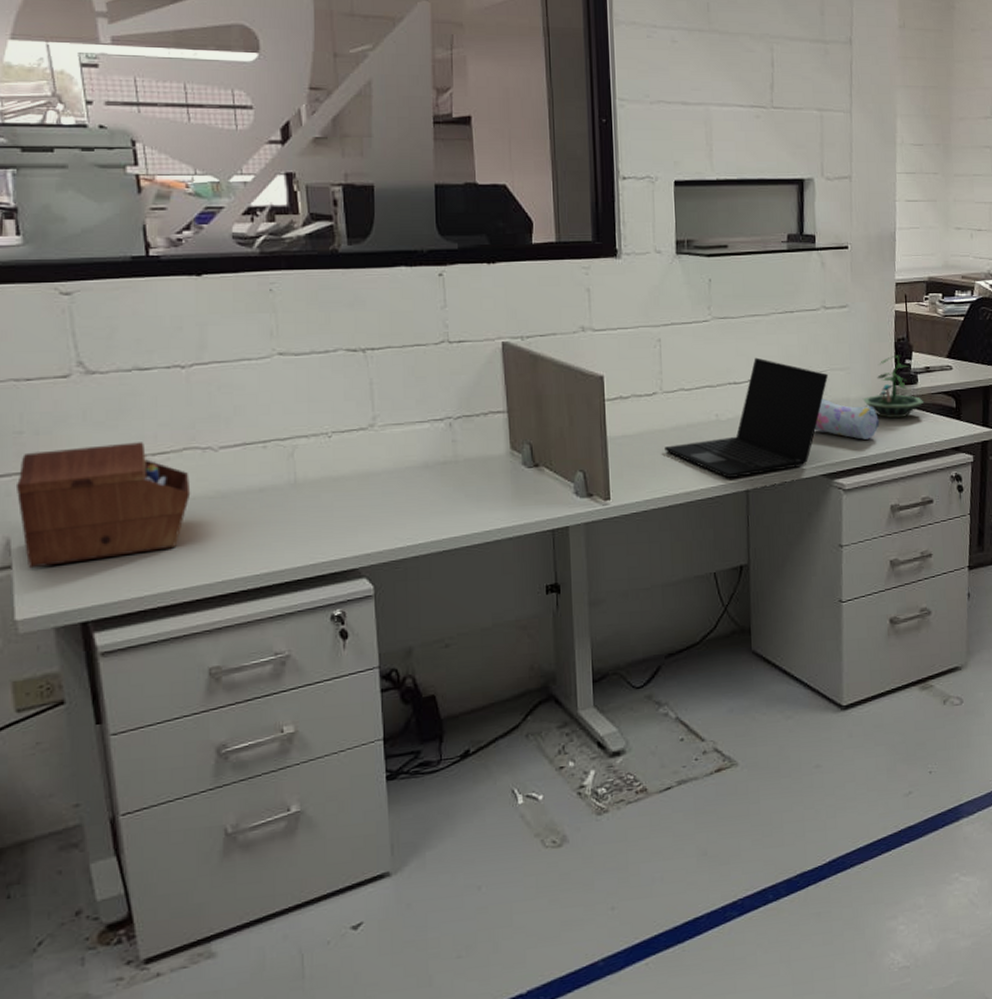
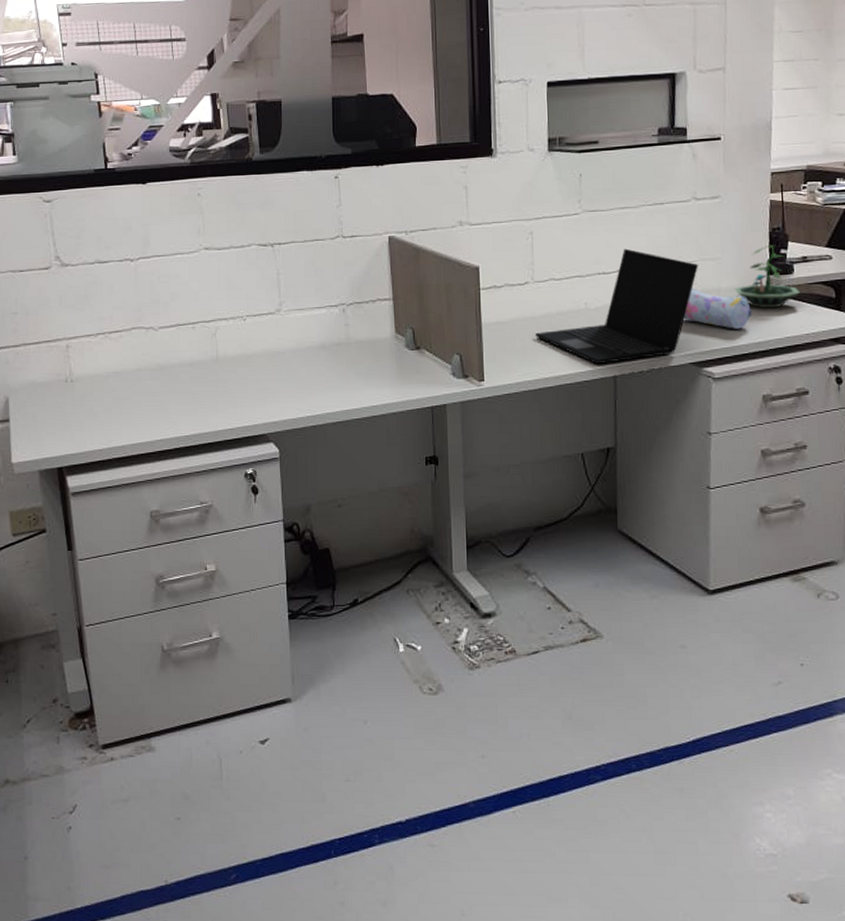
sewing box: present [15,442,191,569] -> none [12,322,138,422]

